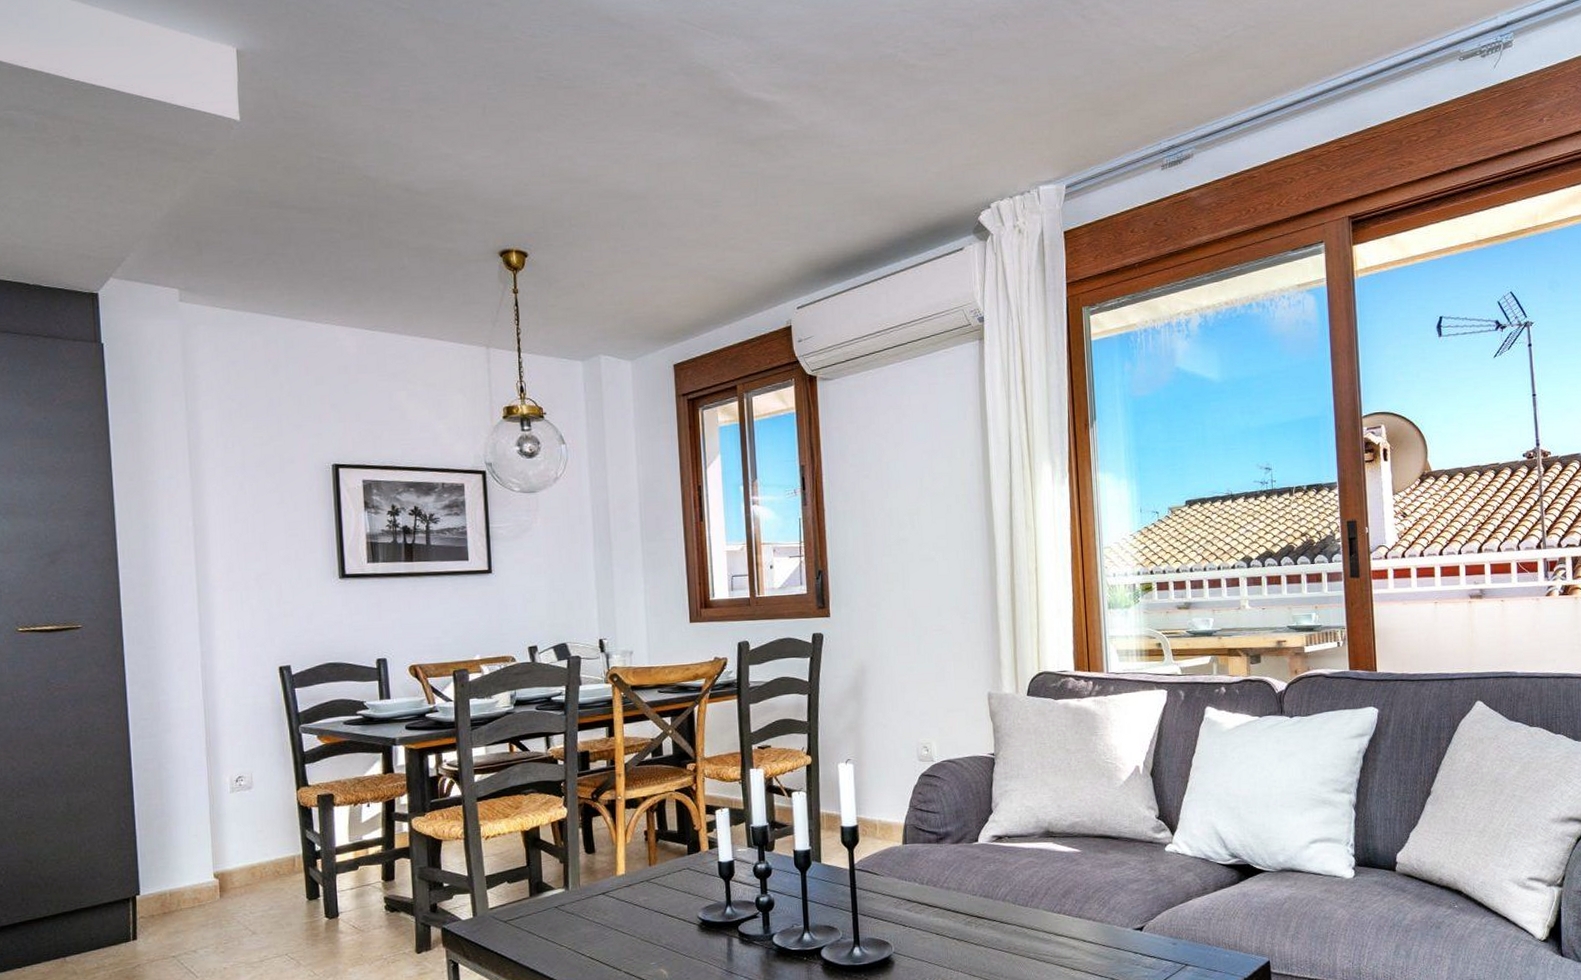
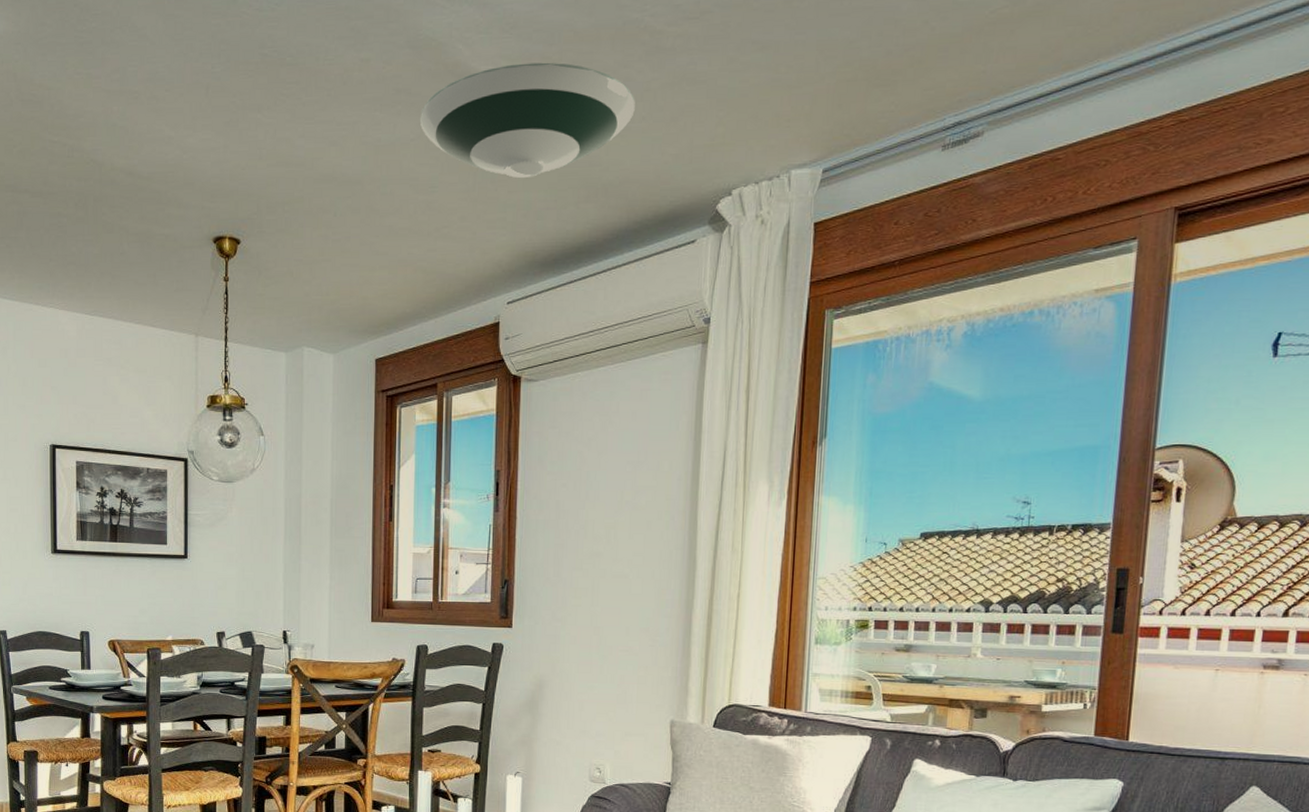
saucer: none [698,90,898,194] -> present [419,62,635,179]

